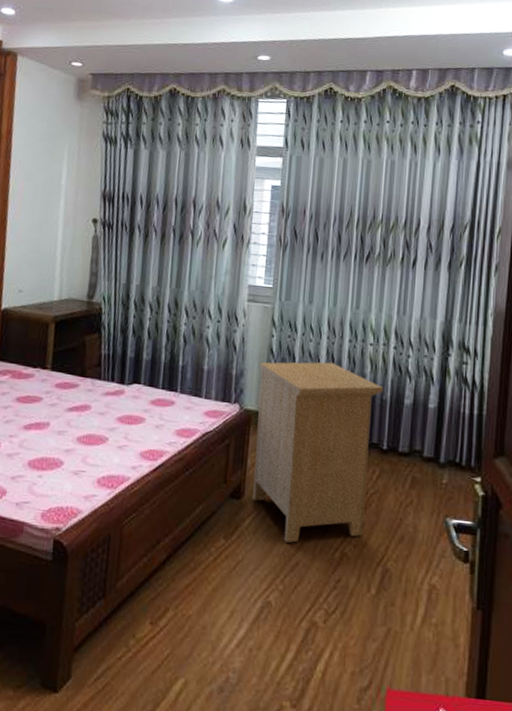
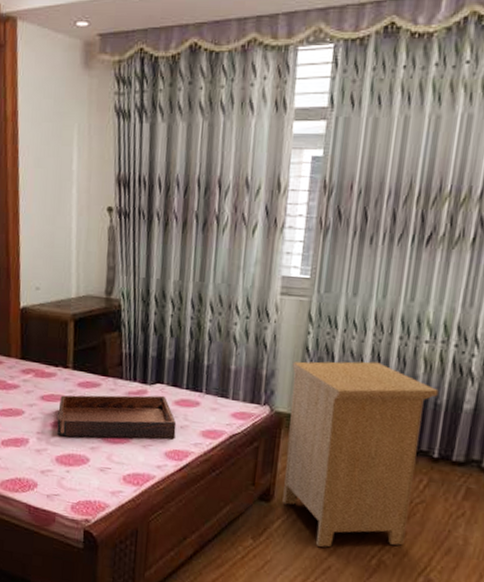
serving tray: none [31,395,152,440] -> present [57,395,177,439]

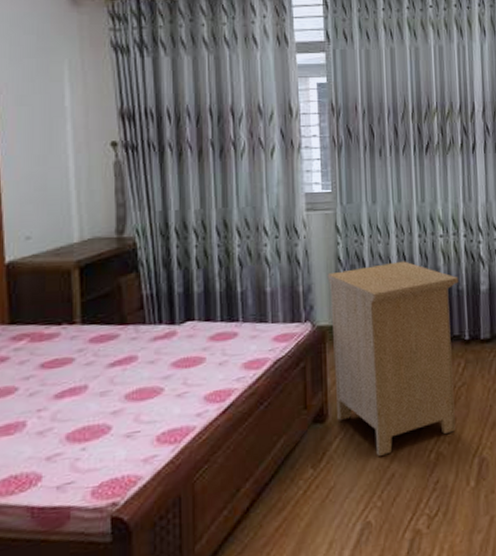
serving tray: present [57,395,177,439] -> none [65,333,214,408]

